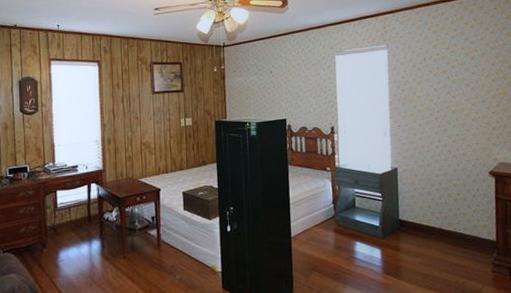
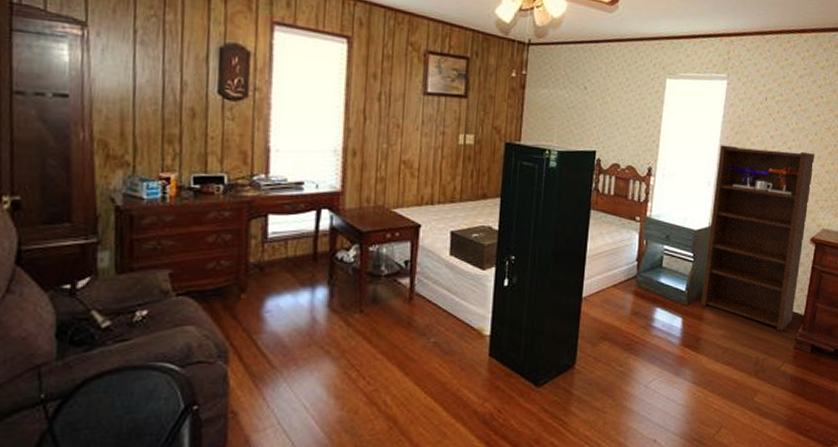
bookshelf: none [390,98,486,256] -> present [700,145,815,331]

